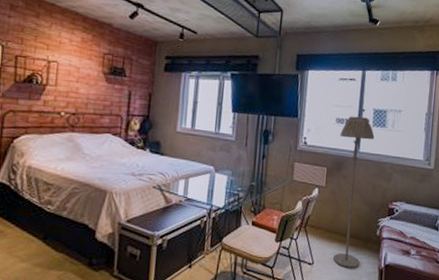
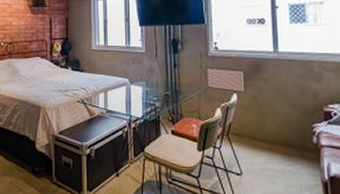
floor lamp: present [333,116,375,268] -> none [253,14,298,180]

